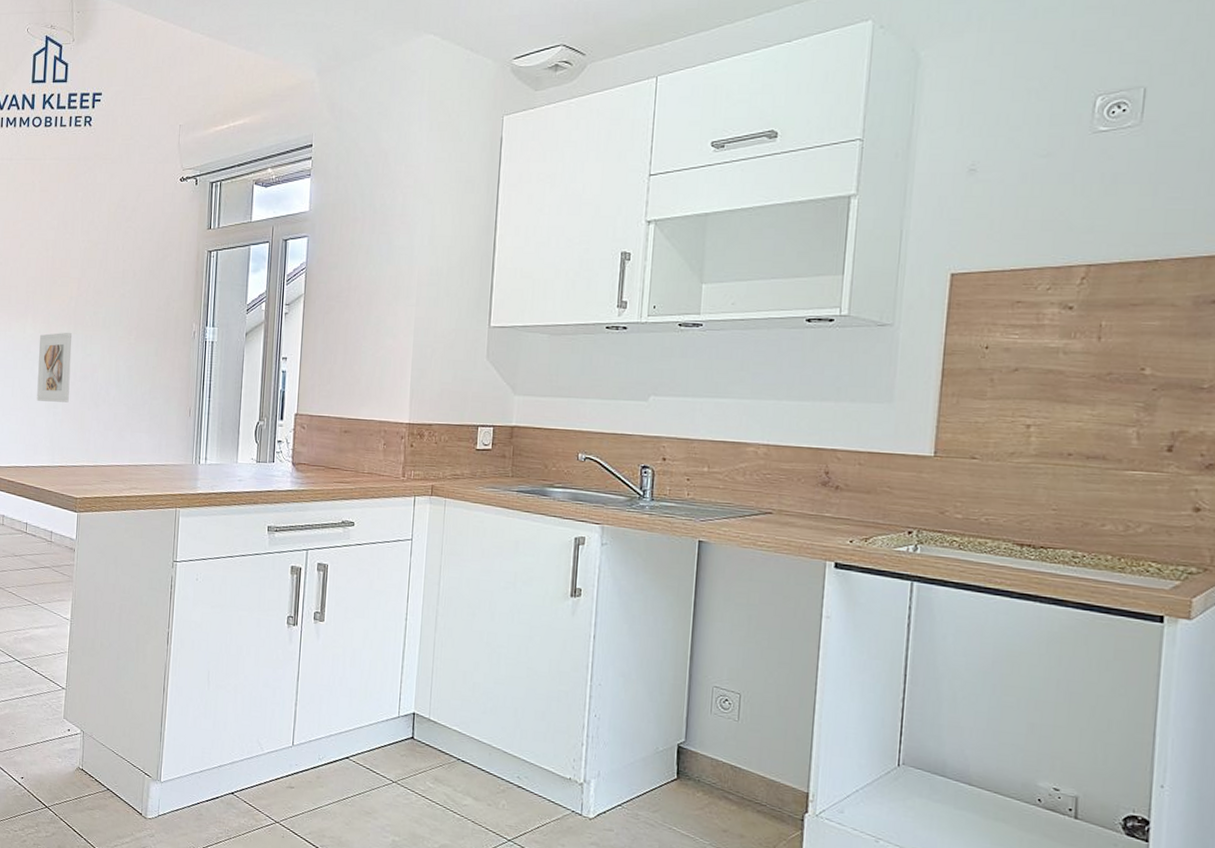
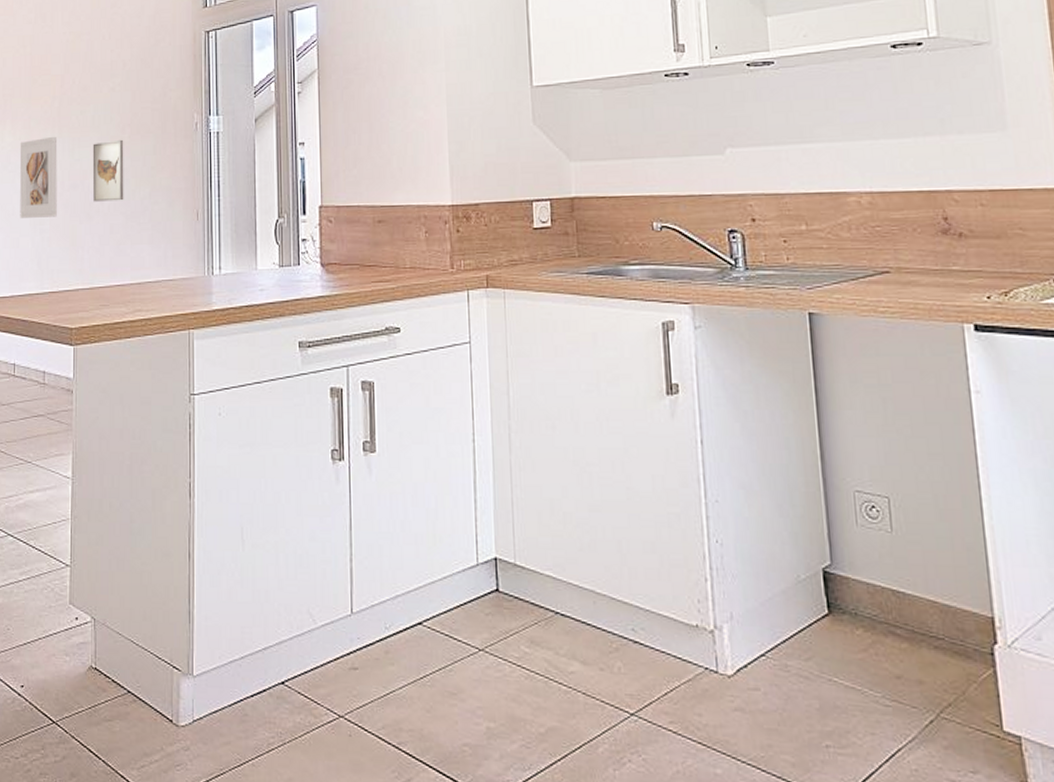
wall art: none [101,340,130,394] -> present [92,139,124,202]

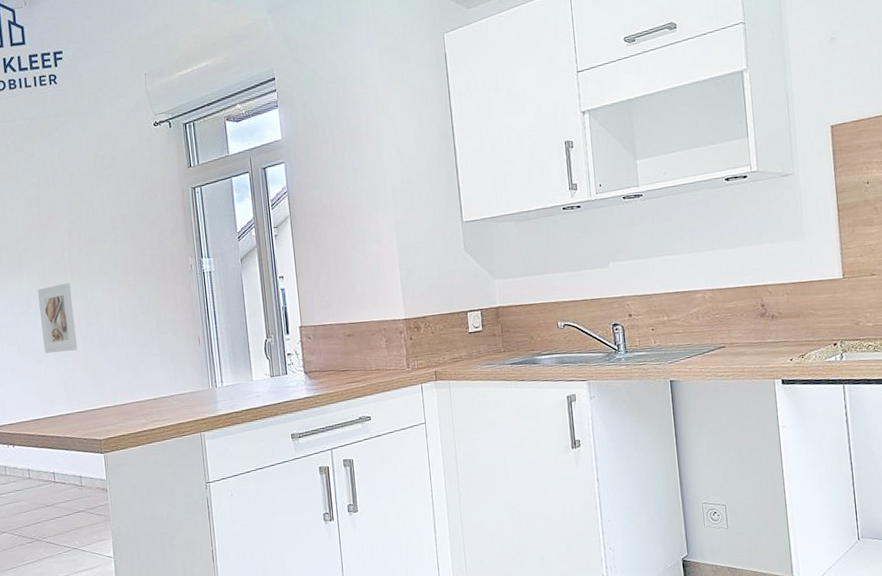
wall art: present [92,139,124,202] -> none [102,282,135,336]

